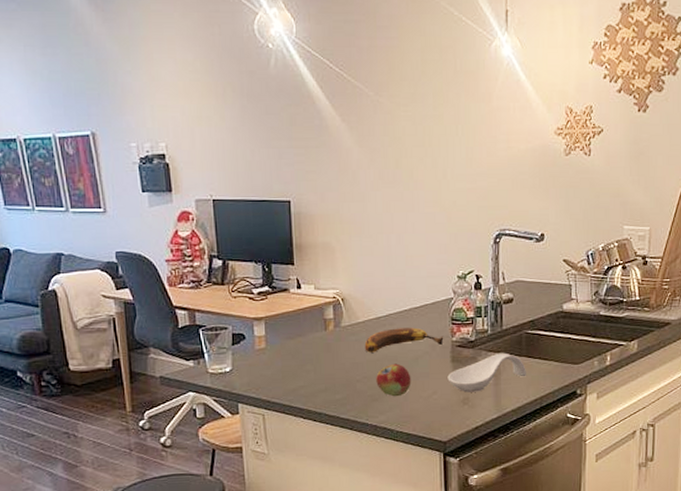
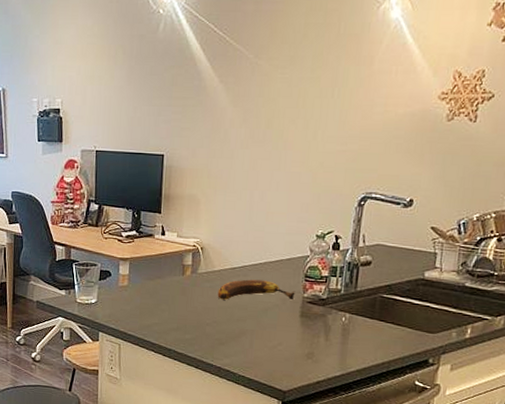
fruit: present [376,363,411,397] -> none [225,312,259,343]
spoon rest: present [447,352,526,392] -> none [294,313,377,349]

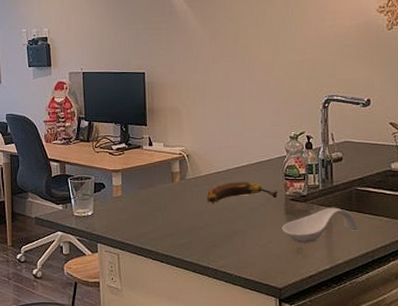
spoon rest: none [294,313,377,349] -> present [282,207,357,243]

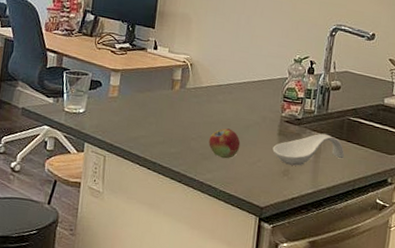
banana: present [206,182,278,203] -> none [203,96,275,118]
fruit: none [217,213,249,244] -> present [209,128,241,159]

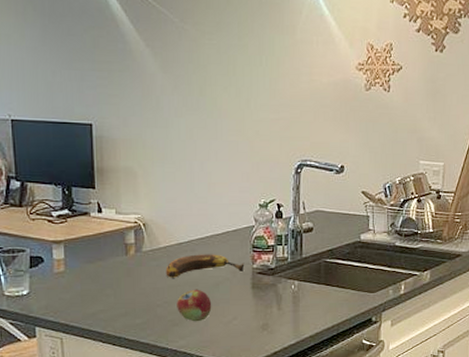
banana: none [203,96,275,118] -> present [165,254,245,278]
spoon rest: present [272,133,344,166] -> none [248,280,324,319]

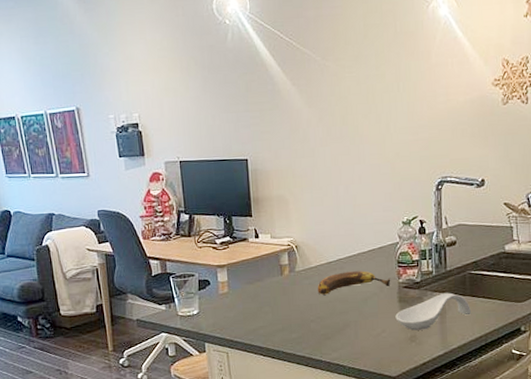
fruit: present [177,289,212,322] -> none [328,304,362,335]
spoon rest: none [248,280,324,319] -> present [395,292,471,331]

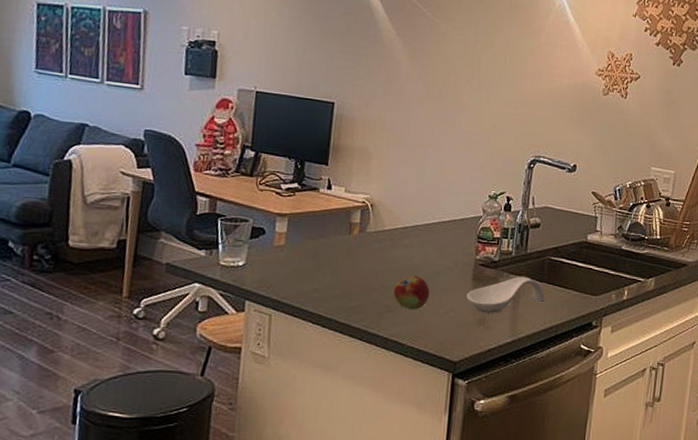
banana: present [317,271,391,295] -> none [387,240,468,262]
fruit: none [328,304,362,335] -> present [393,275,430,310]

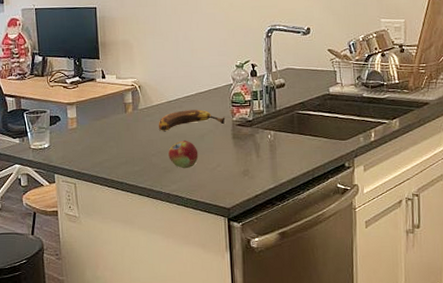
banana: none [387,240,468,262] -> present [158,109,226,131]
spoon rest: present [466,276,545,314] -> none [229,130,299,165]

